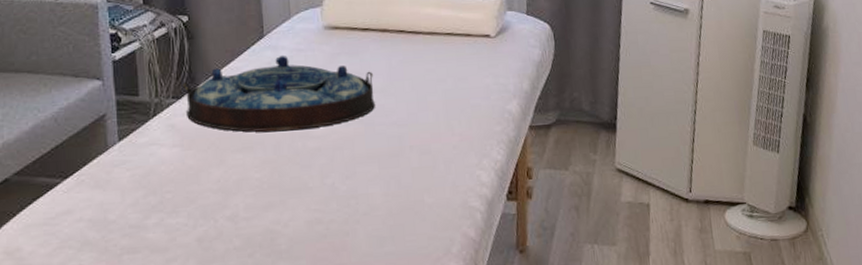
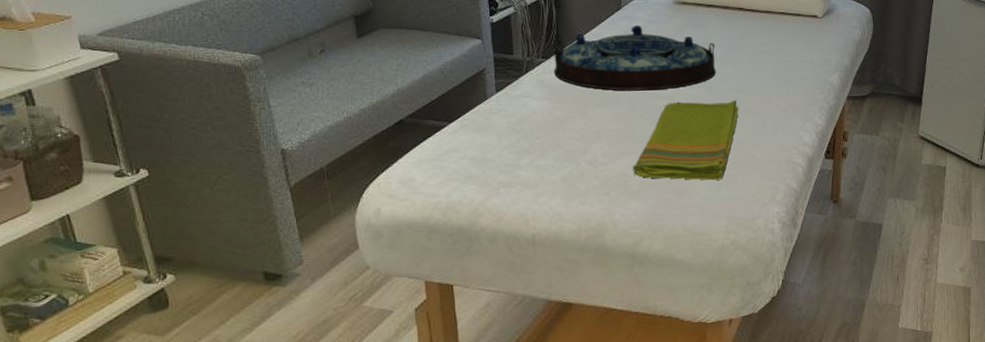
dish towel: none [280,137,404,234] -> present [633,100,739,181]

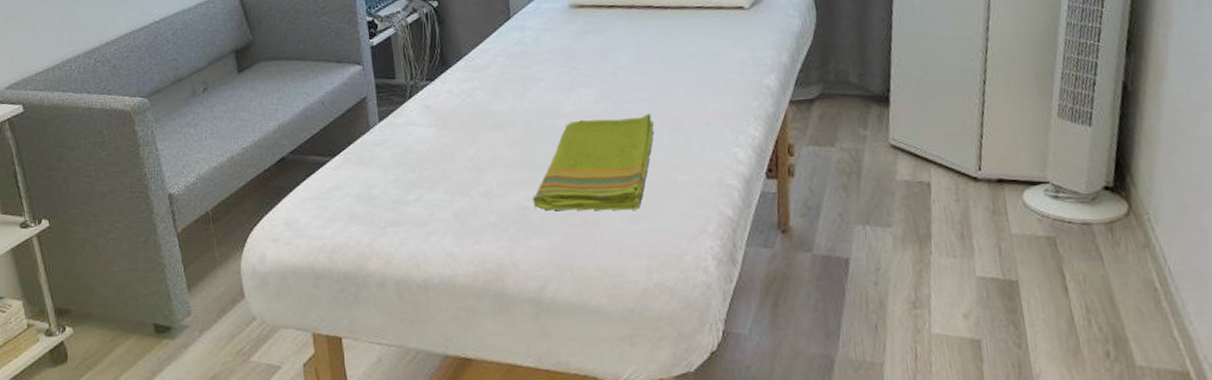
serving tray: present [551,24,716,91] -> none [435,35,624,112]

